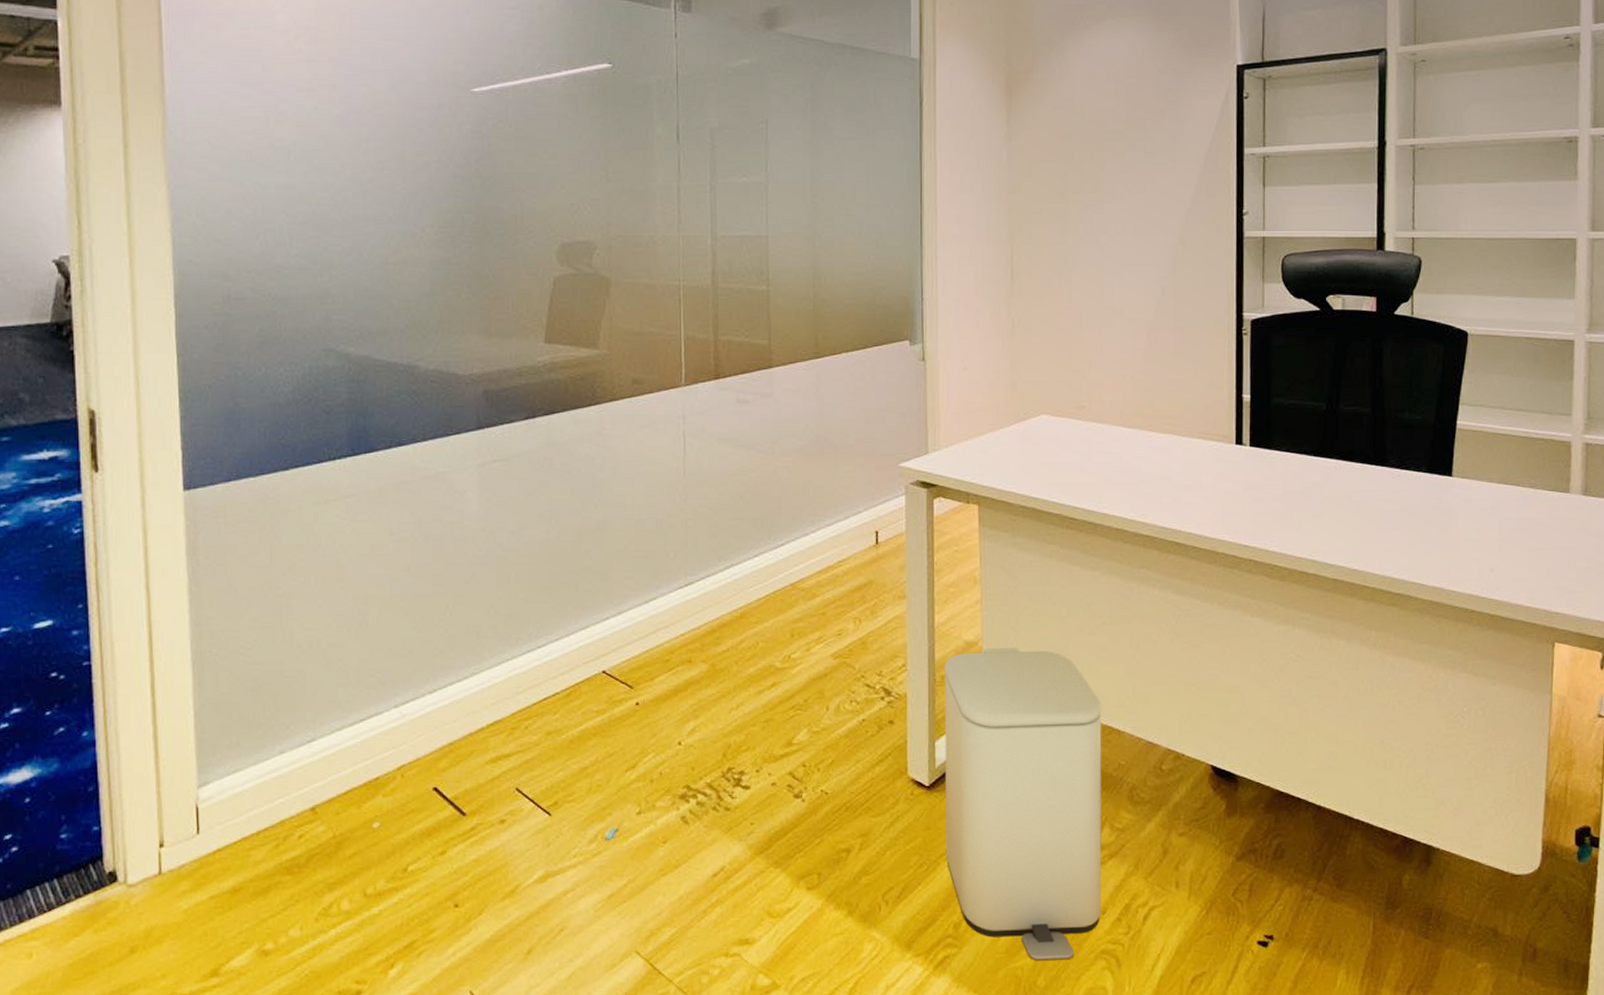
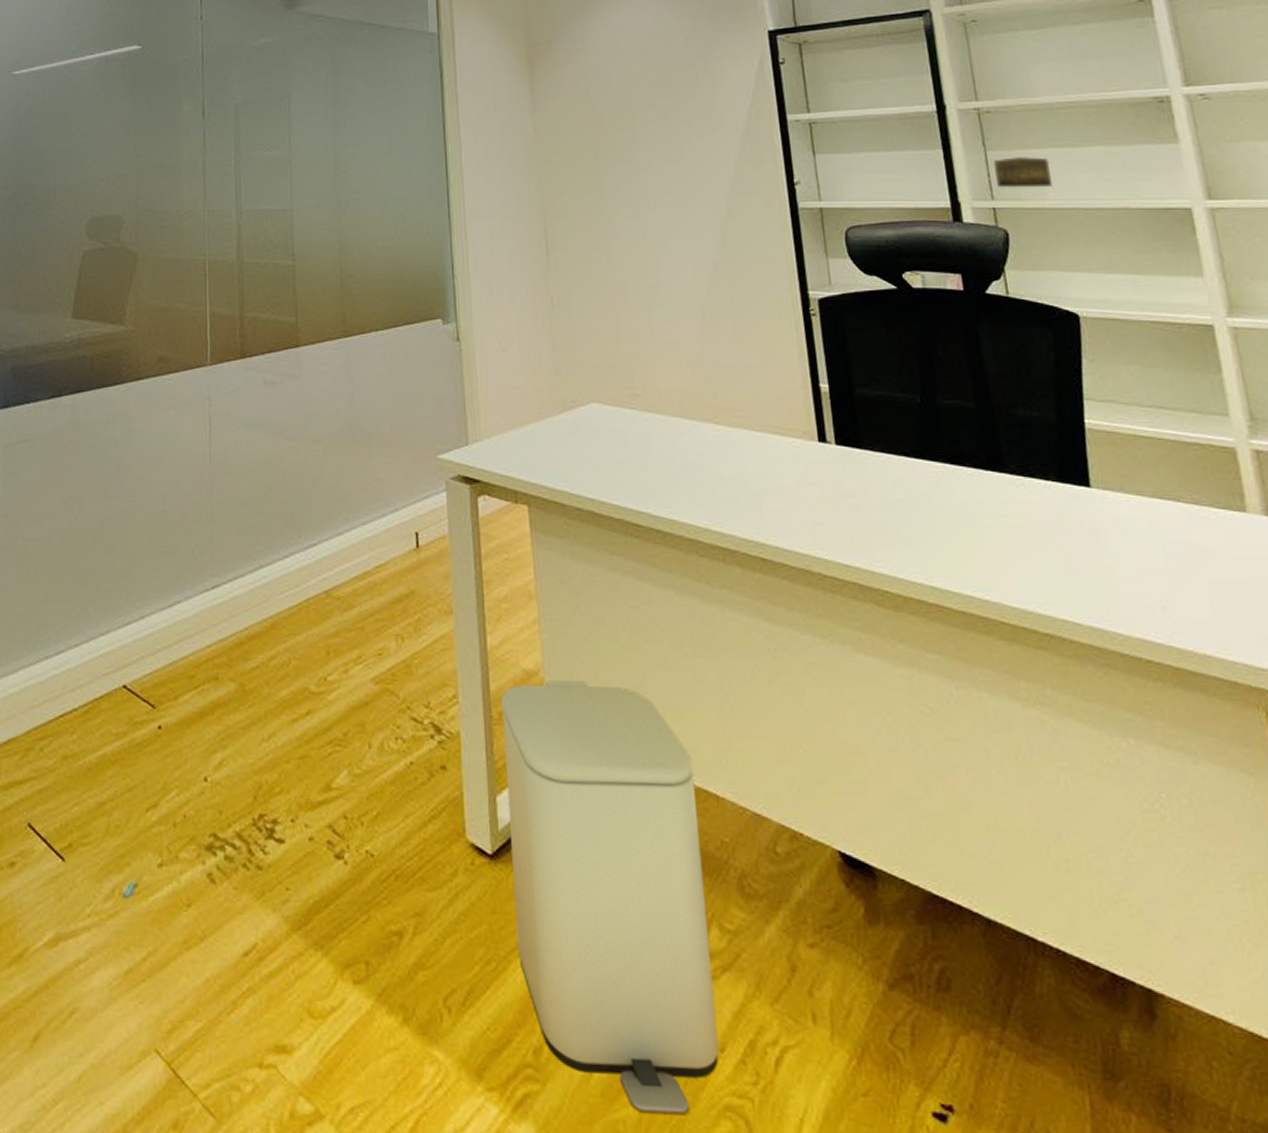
decorative box: none [1418,190,1467,219] -> present [993,156,1052,188]

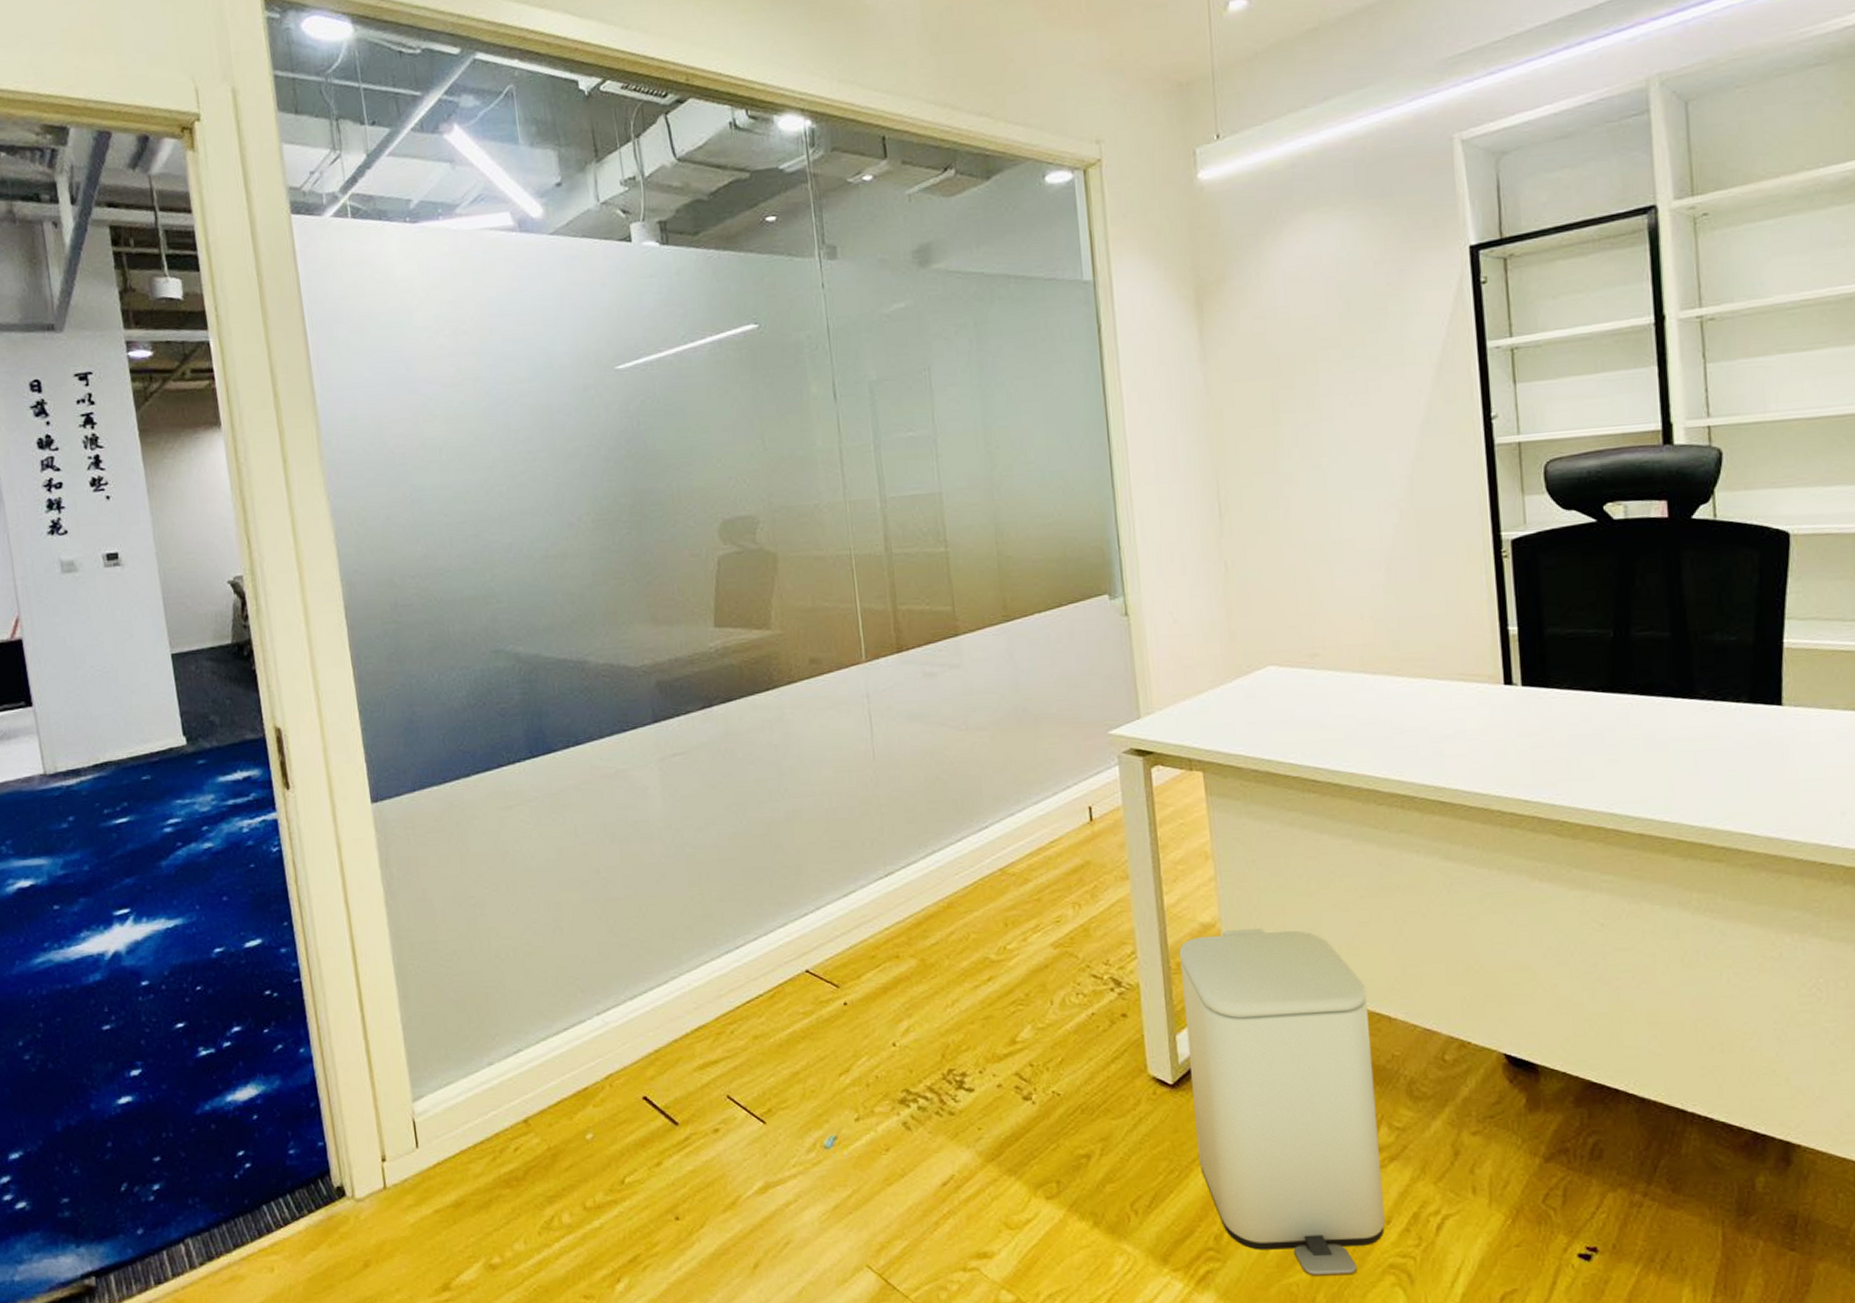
decorative box: present [993,156,1052,188] -> none [1712,365,1775,404]

